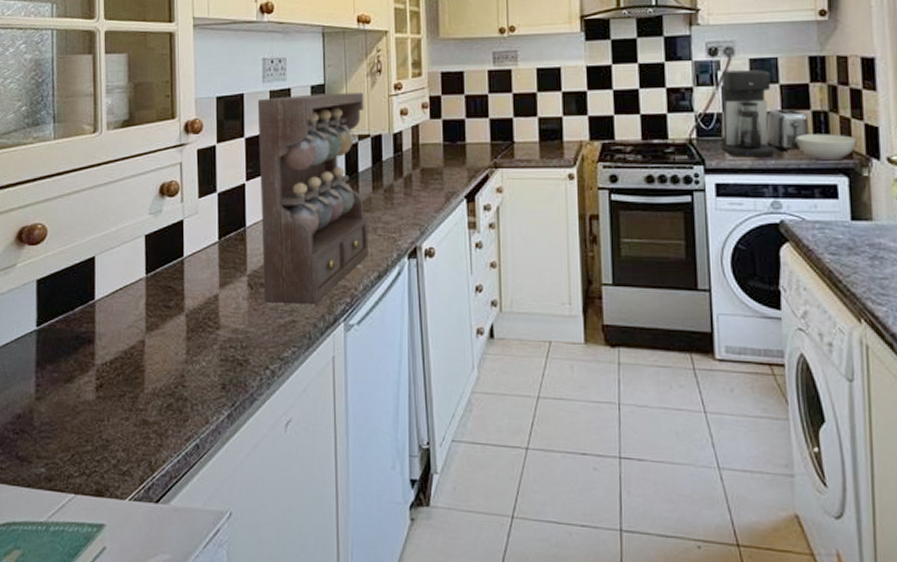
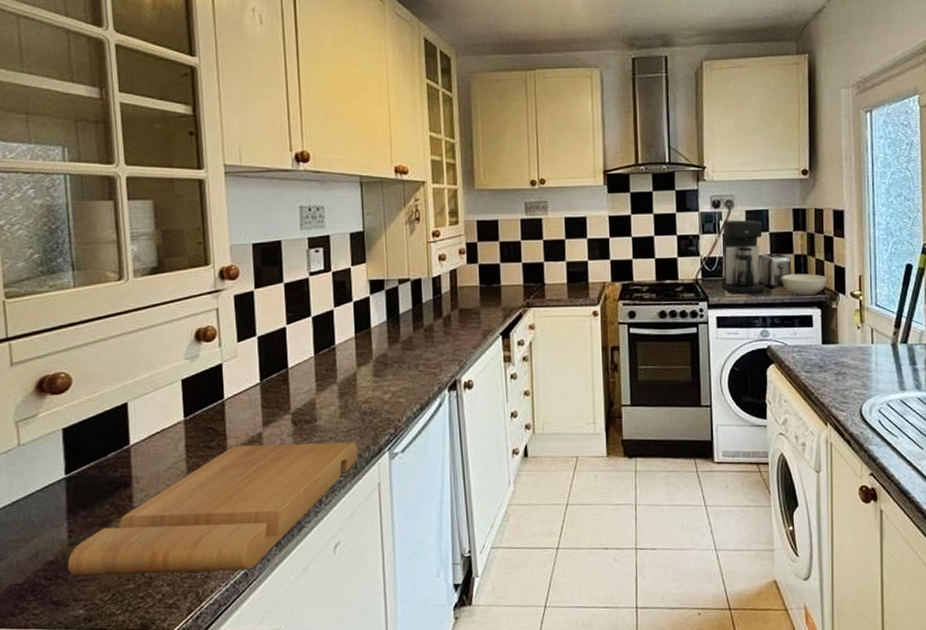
cutting board: none [33,306,313,442] -> present [67,442,359,577]
spice rack: present [257,93,368,303] -> none [295,239,411,437]

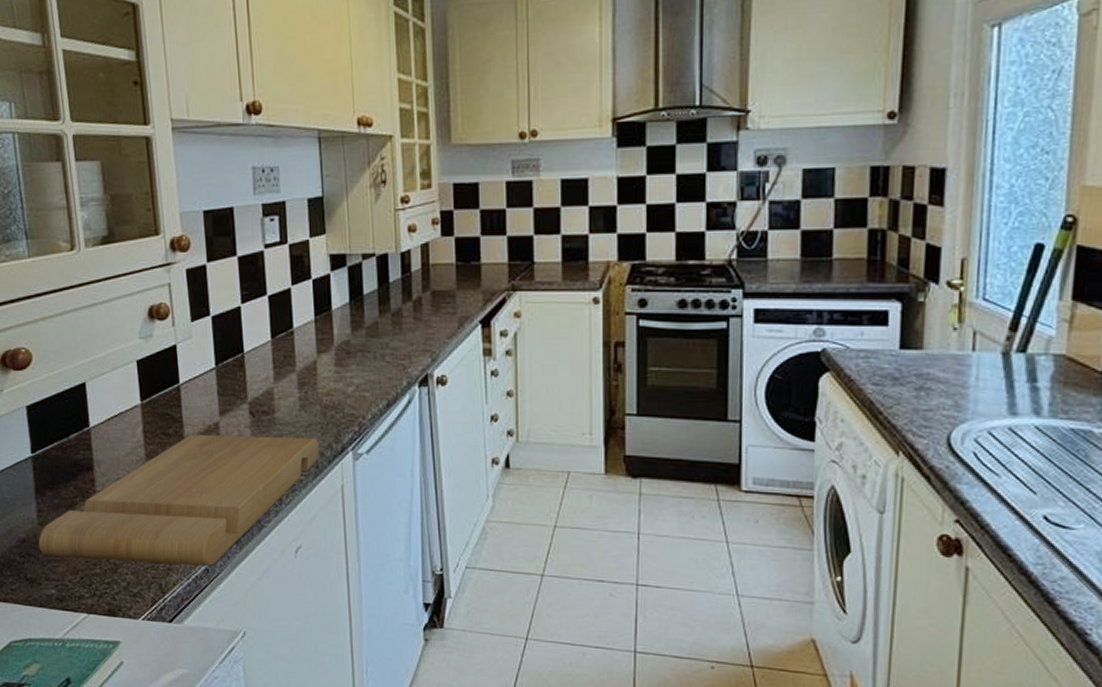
coffee maker: present [721,220,764,295] -> none [763,182,825,281]
toaster: present [758,253,792,289] -> none [815,227,864,274]
bowl: present [781,273,828,296] -> none [847,255,915,285]

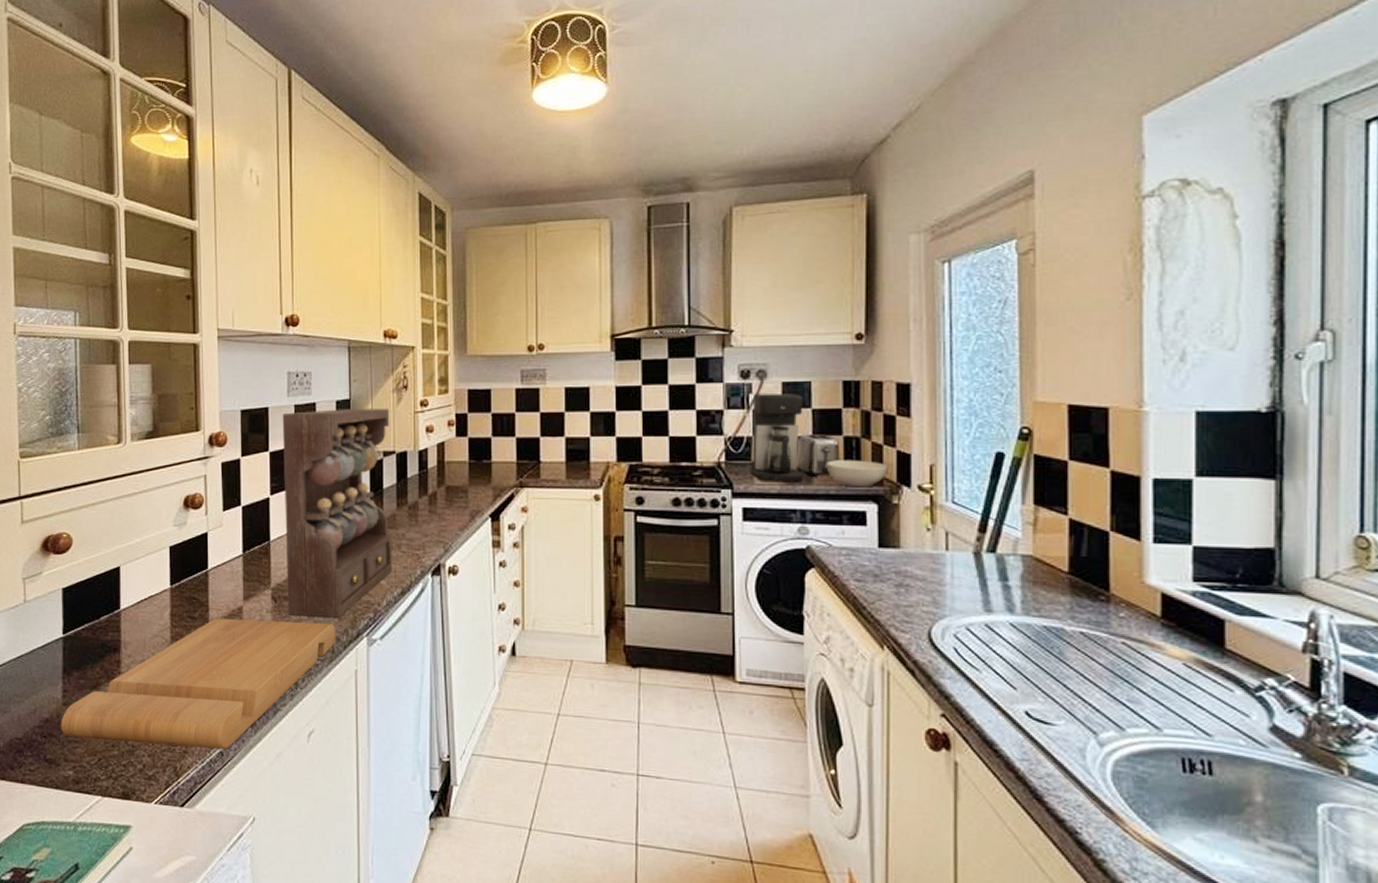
spice rack: none [249,206,376,432] -> present [282,409,392,617]
coffee maker: none [763,182,825,281] -> present [749,394,803,483]
toaster: none [815,227,864,274] -> present [797,434,840,477]
bowl: none [847,255,915,285] -> present [826,460,888,488]

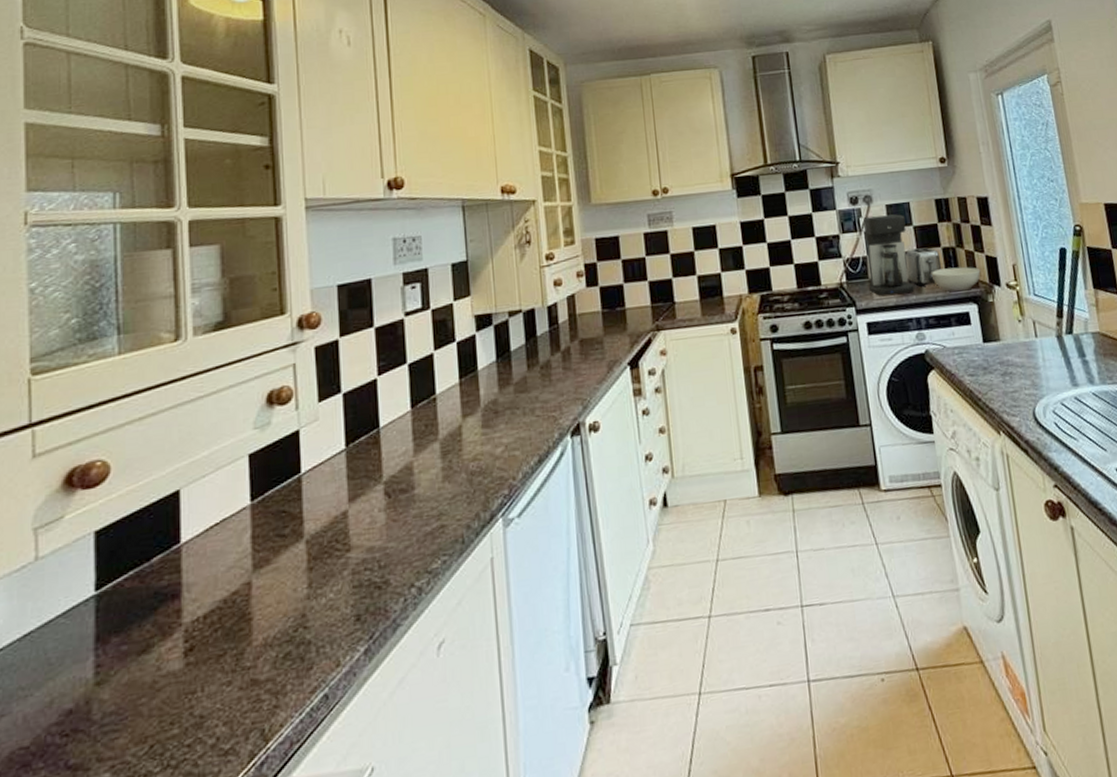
cutting board: present [61,618,336,749] -> none [92,510,466,728]
spice rack: present [282,409,392,617] -> none [388,266,527,510]

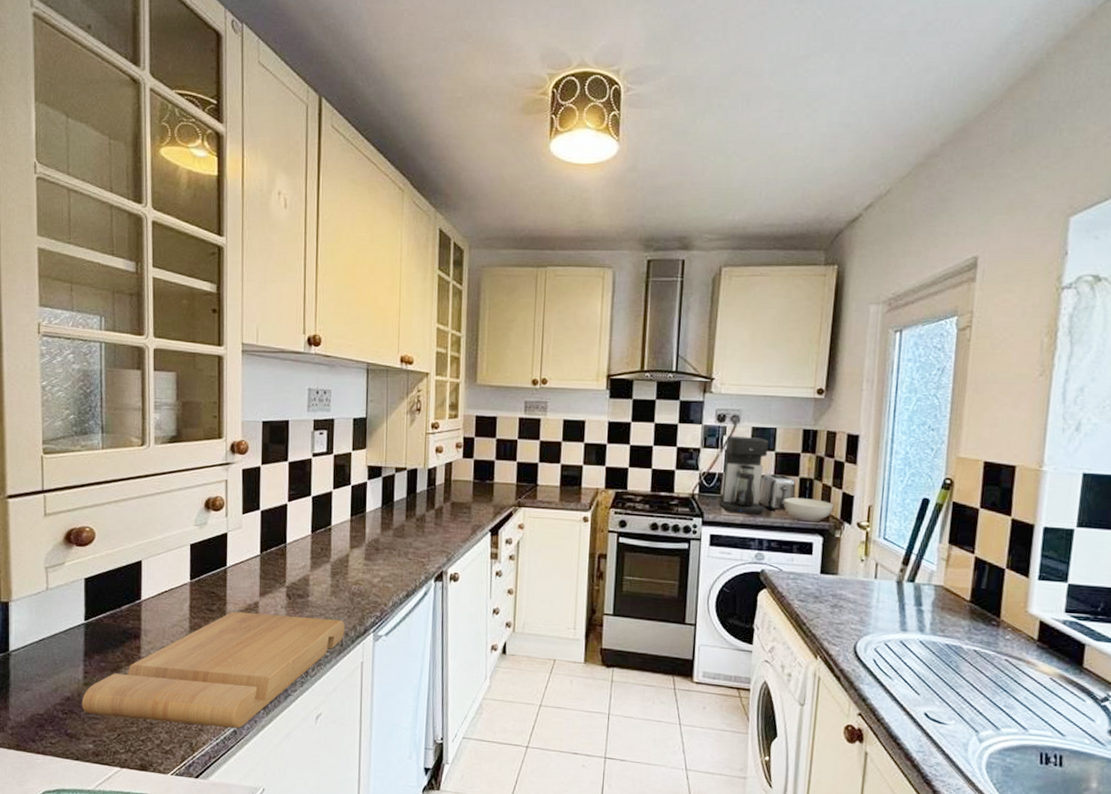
cutting board: none [92,510,466,728] -> present [82,611,346,728]

